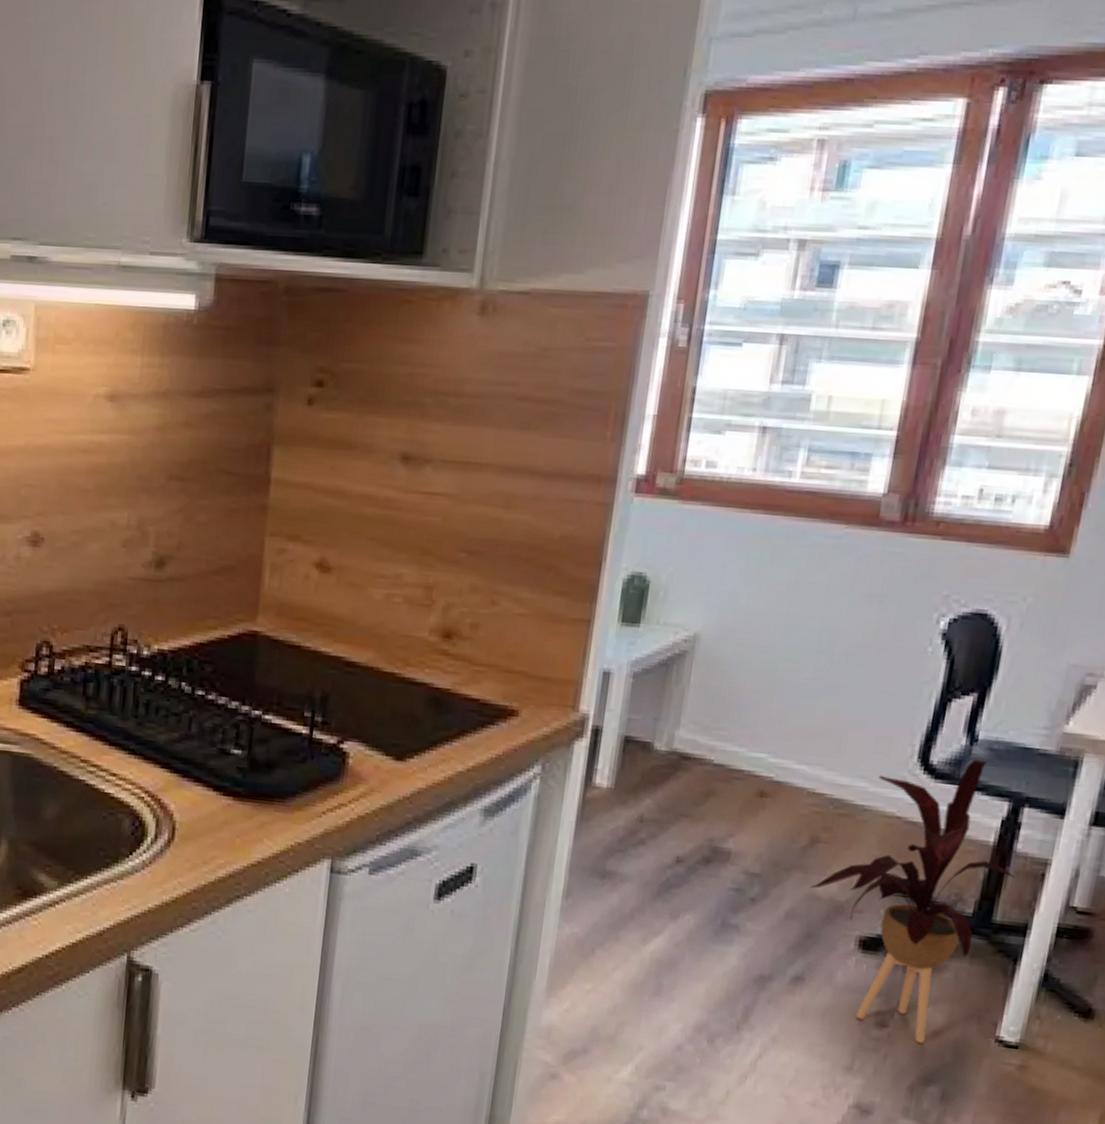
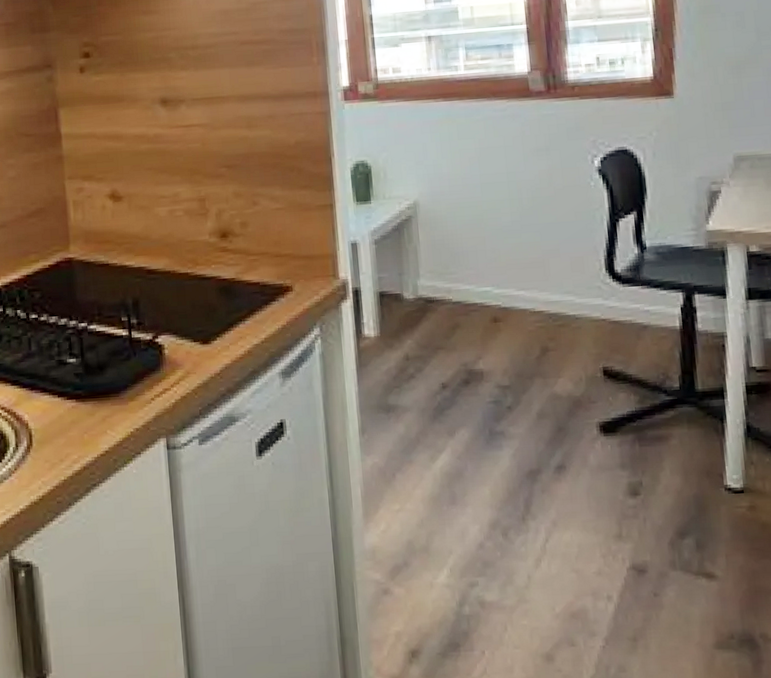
house plant: present [809,759,1015,1043] -> none [550,262,703,503]

